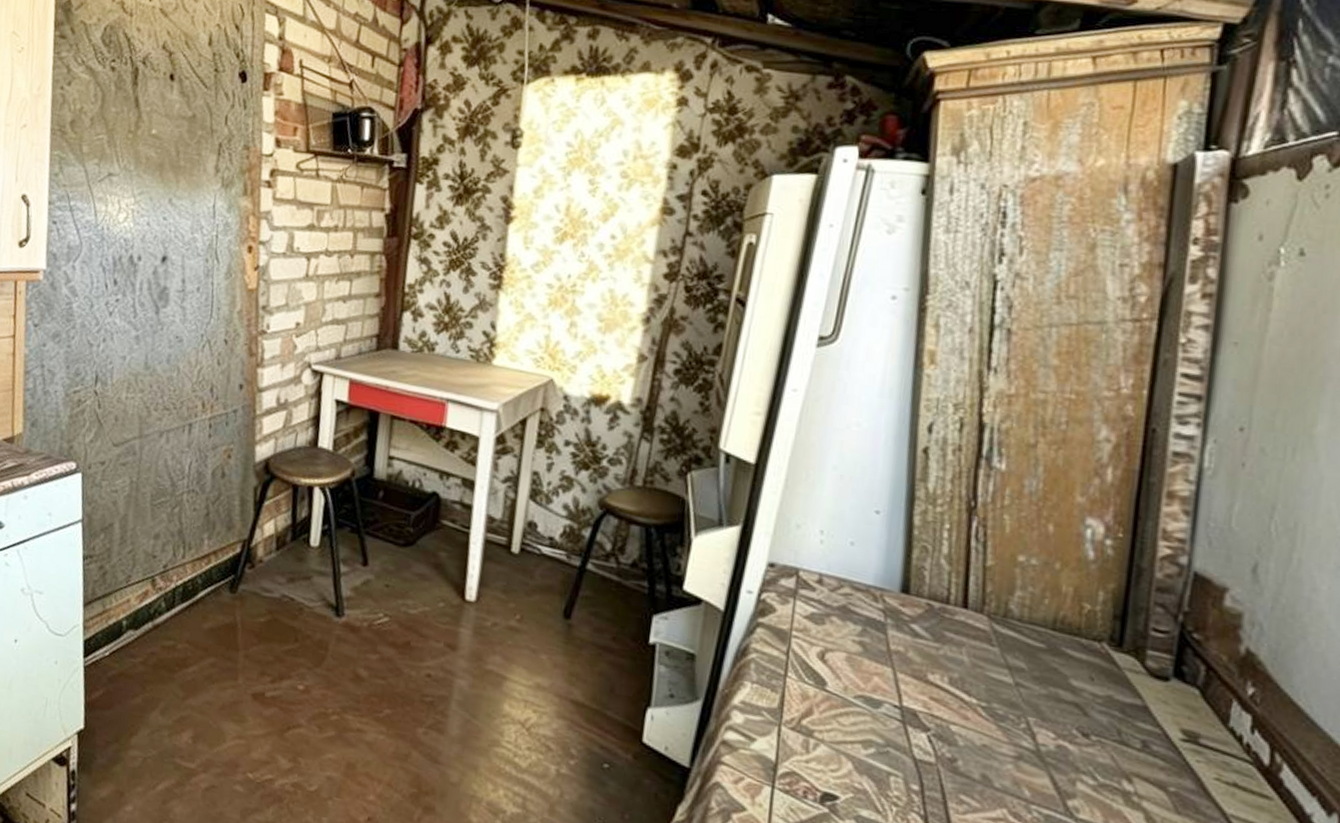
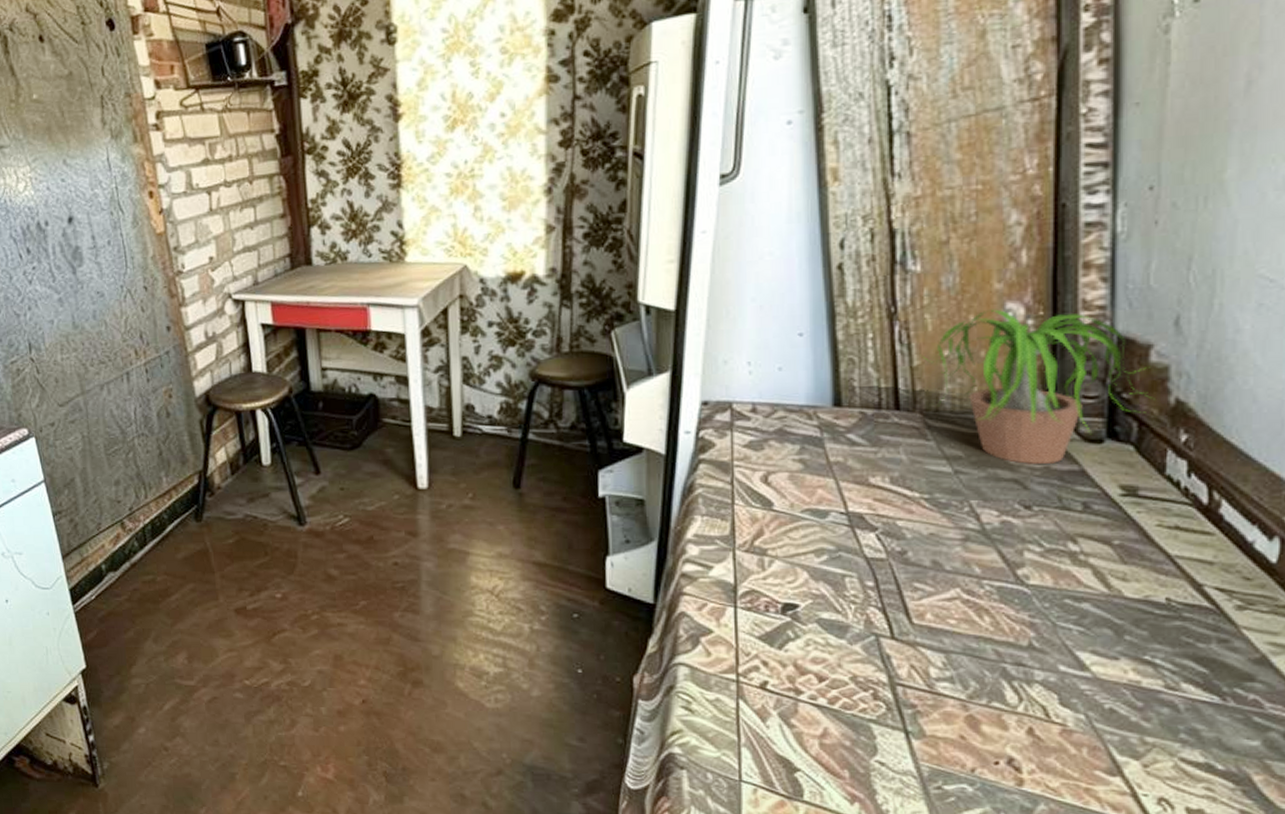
potted plant: none [994,521,1222,694] -> present [920,309,1152,464]

